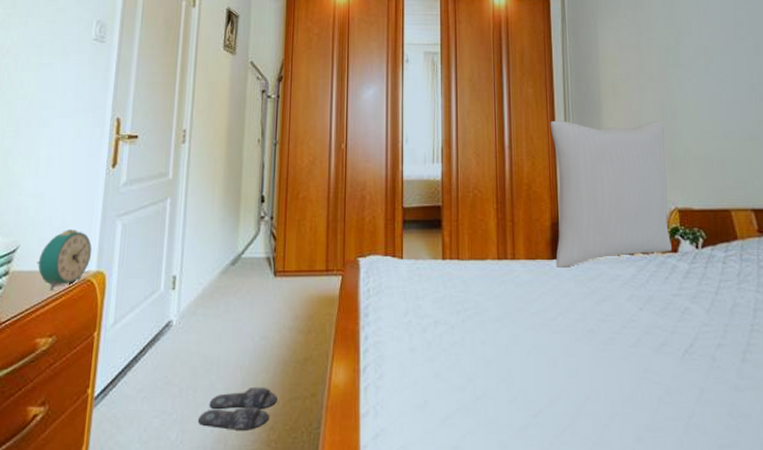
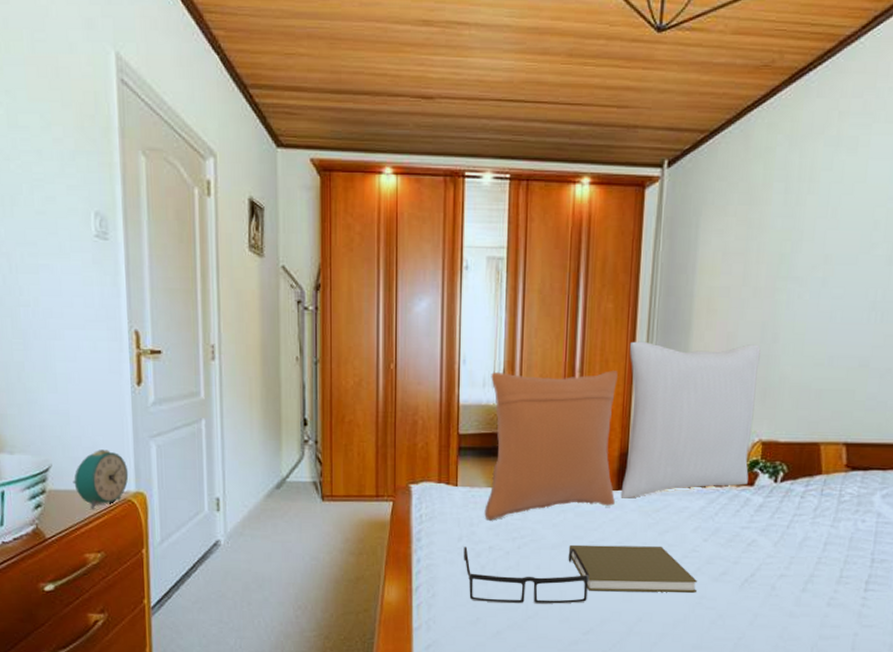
slippers: present [198,386,277,430] -> none [254,601,331,639]
glasses: none [410,321,534,383] -> present [464,546,590,604]
pillow: none [429,147,551,293] -> present [484,371,618,521]
book: none [511,316,640,367] -> present [568,544,697,593]

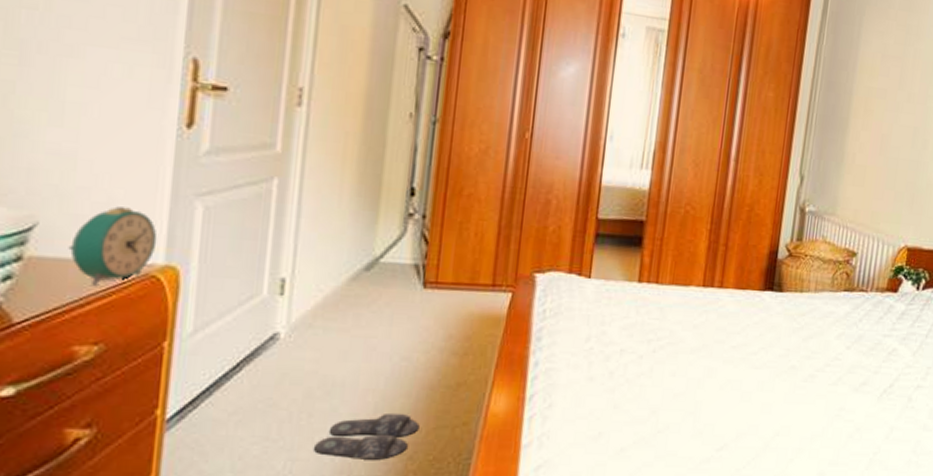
slippers: none [254,601,331,639] -> present [313,412,420,460]
glasses: present [464,546,590,604] -> none [590,348,729,416]
pillow: present [484,371,618,521] -> none [618,153,774,319]
book: present [568,544,697,593] -> none [708,349,838,404]
pillow: present [620,341,761,499] -> none [767,134,912,301]

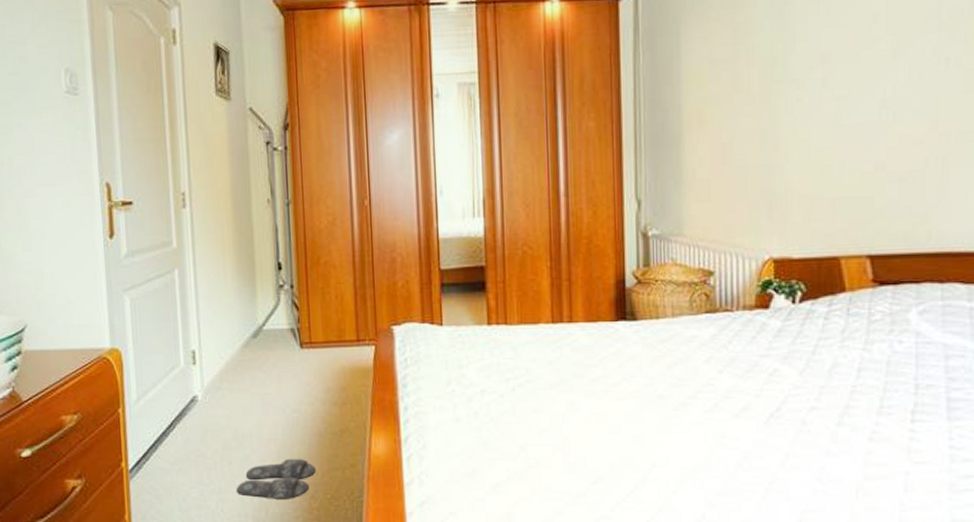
alarm clock: present [68,206,158,286] -> none [48,306,103,369]

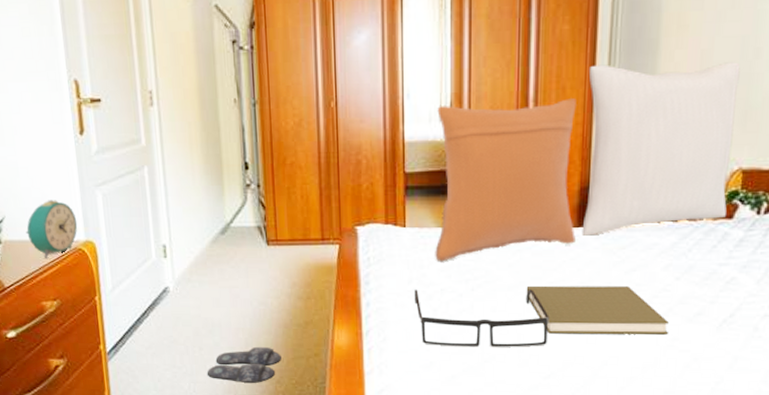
alarm clock: none [48,306,103,369] -> present [25,200,78,258]
glasses: none [454,387,594,452] -> present [414,289,549,348]
pillow: none [470,192,615,361] -> present [435,98,576,262]
book: none [568,381,716,435] -> present [526,285,669,335]
pillow: none [616,154,762,330] -> present [581,62,740,236]

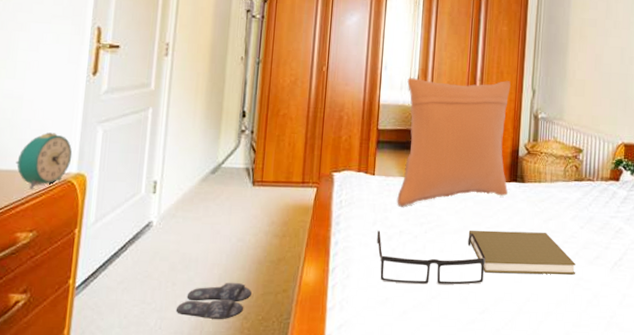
pillow: present [581,62,740,236] -> none [512,58,621,190]

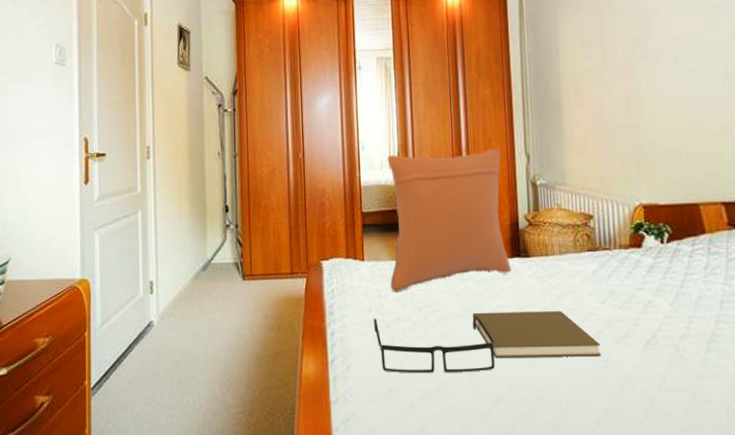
alarm clock: present [15,132,73,189] -> none [28,242,75,296]
slippers: present [176,282,252,319] -> none [183,378,254,415]

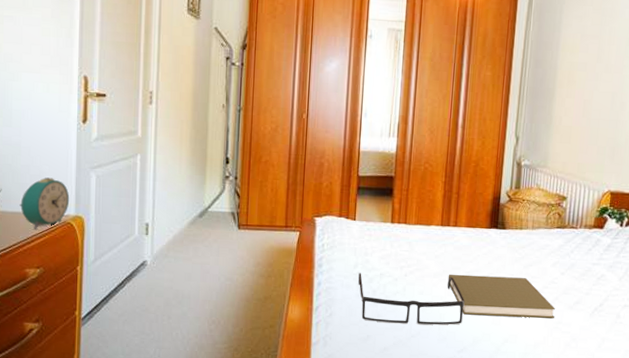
alarm clock: none [28,242,75,296] -> present [19,177,70,230]
pillow: present [387,148,511,292] -> none [377,125,494,251]

